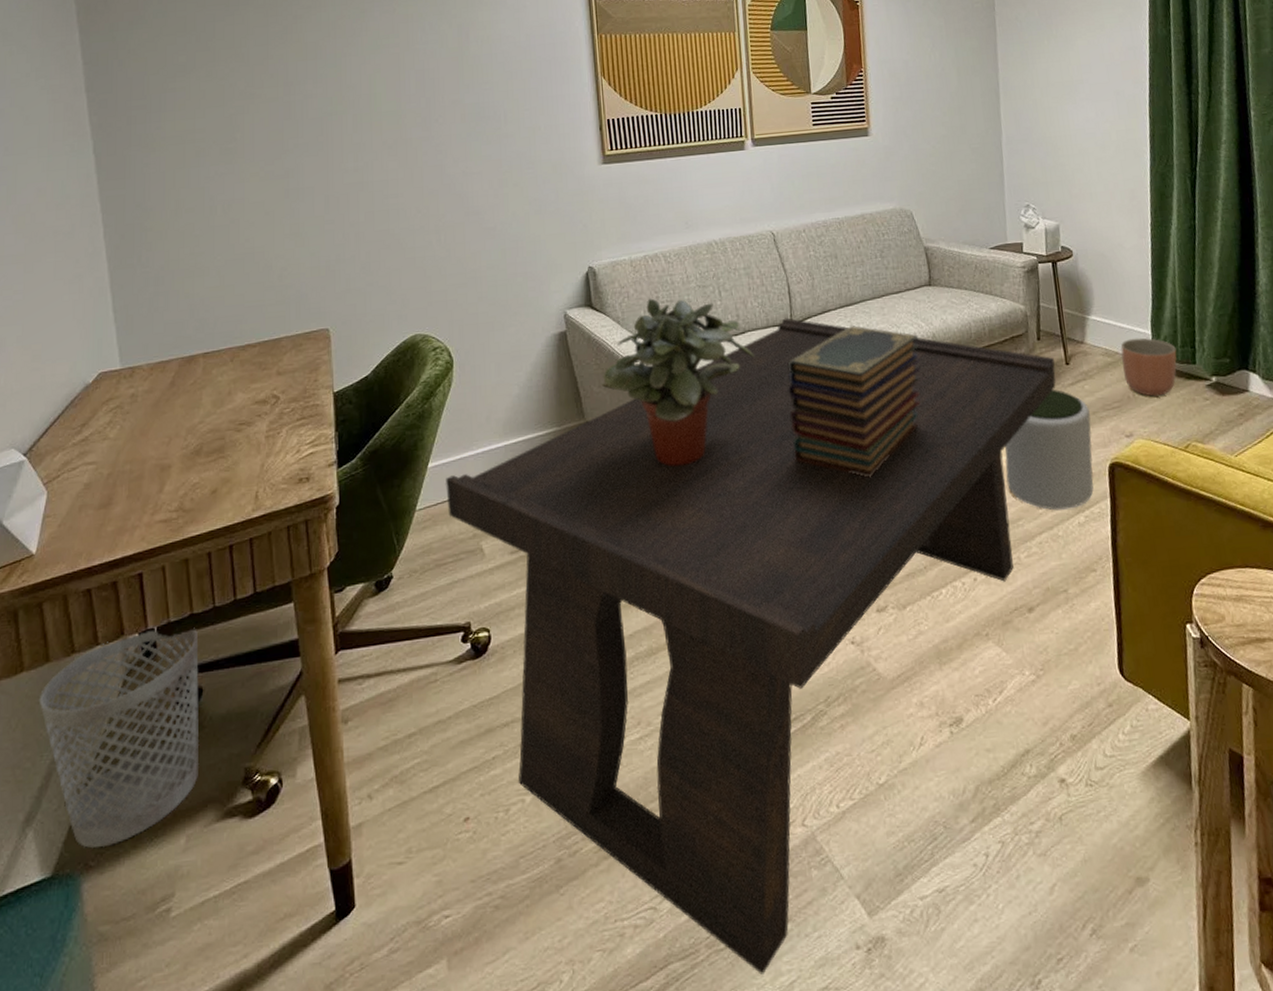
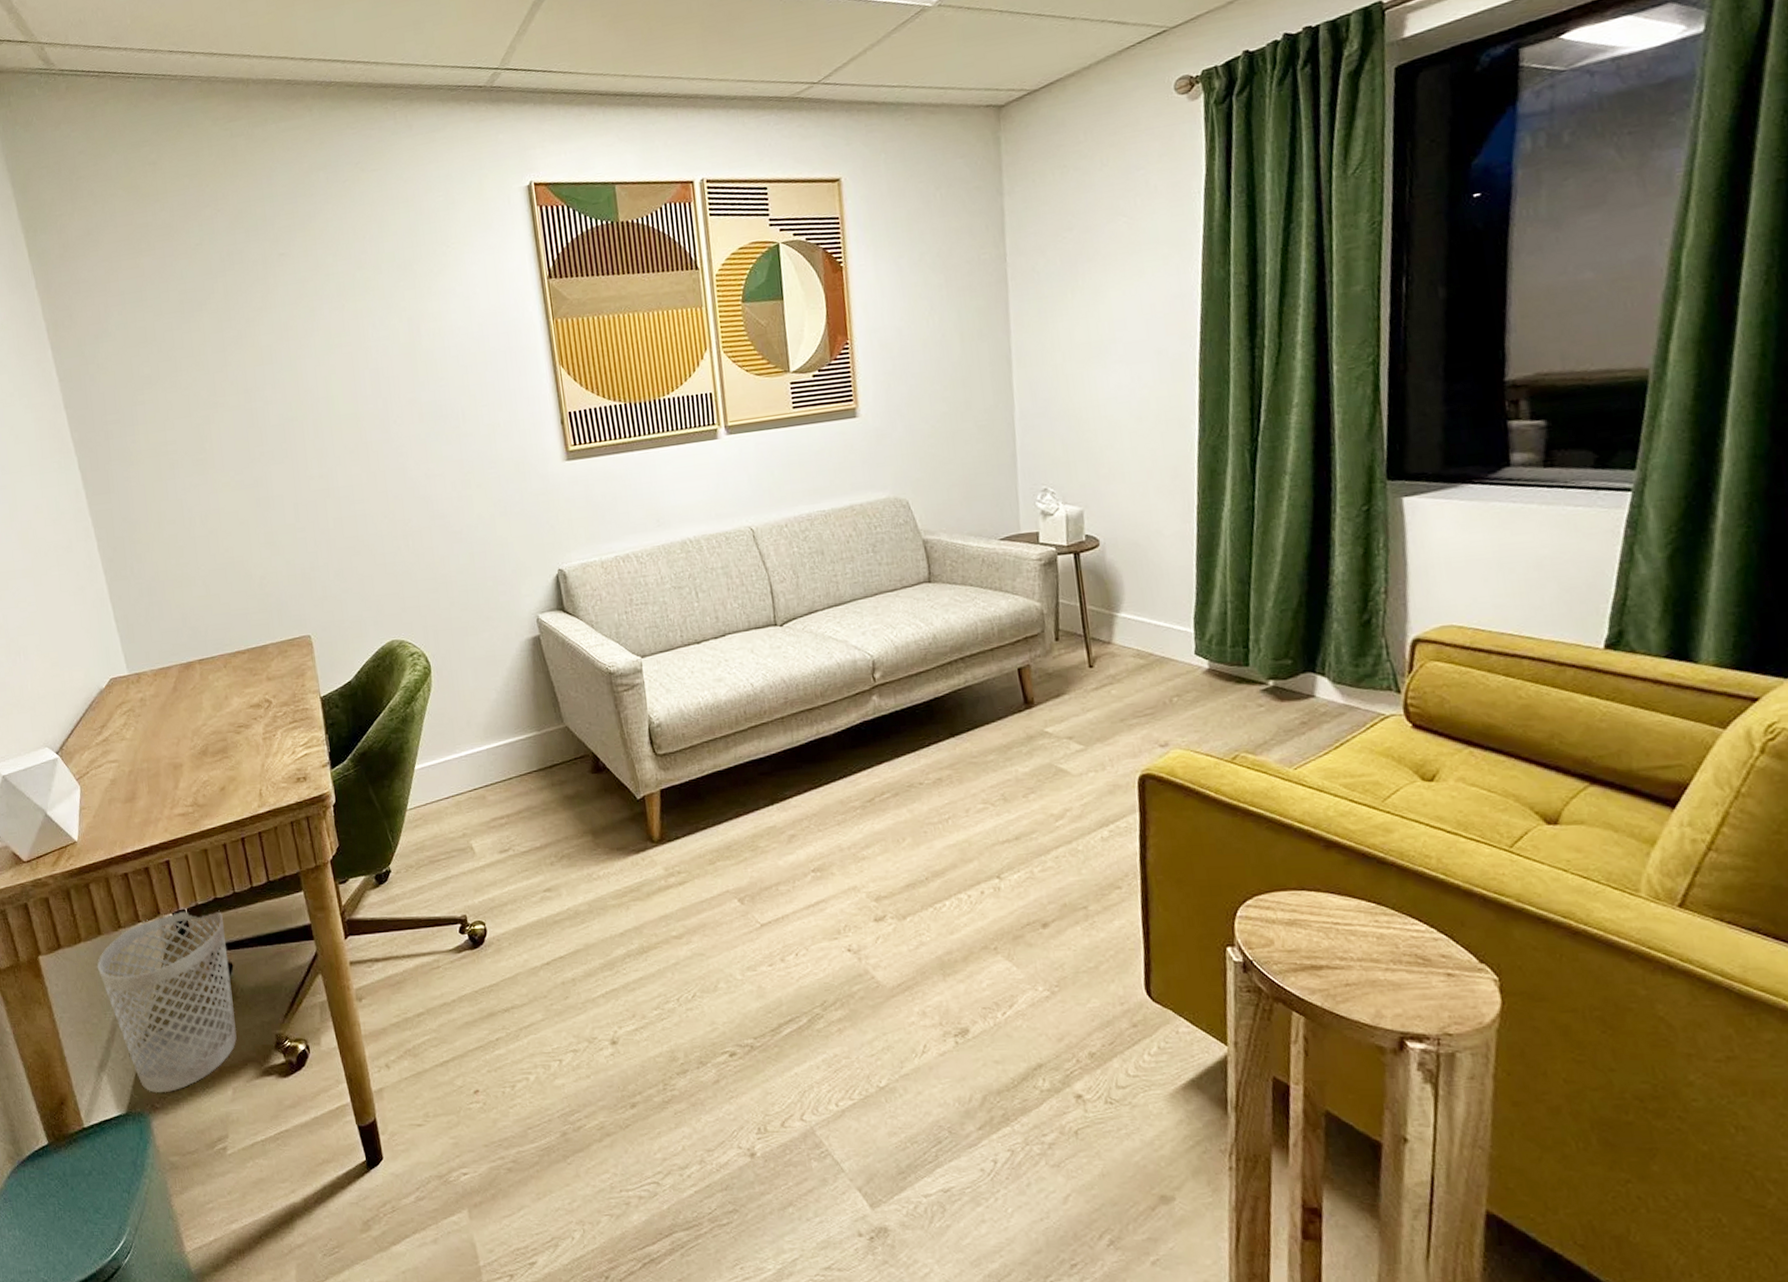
coffee table: present [445,318,1056,976] -> none [432,619,1077,1252]
potted plant: present [601,298,755,467] -> none [578,601,737,772]
book stack: present [788,324,921,478] -> none [773,626,920,786]
plant pot: present [1005,389,1094,510] -> none [1016,694,1121,824]
planter: present [1120,337,1177,398] -> none [1156,637,1226,704]

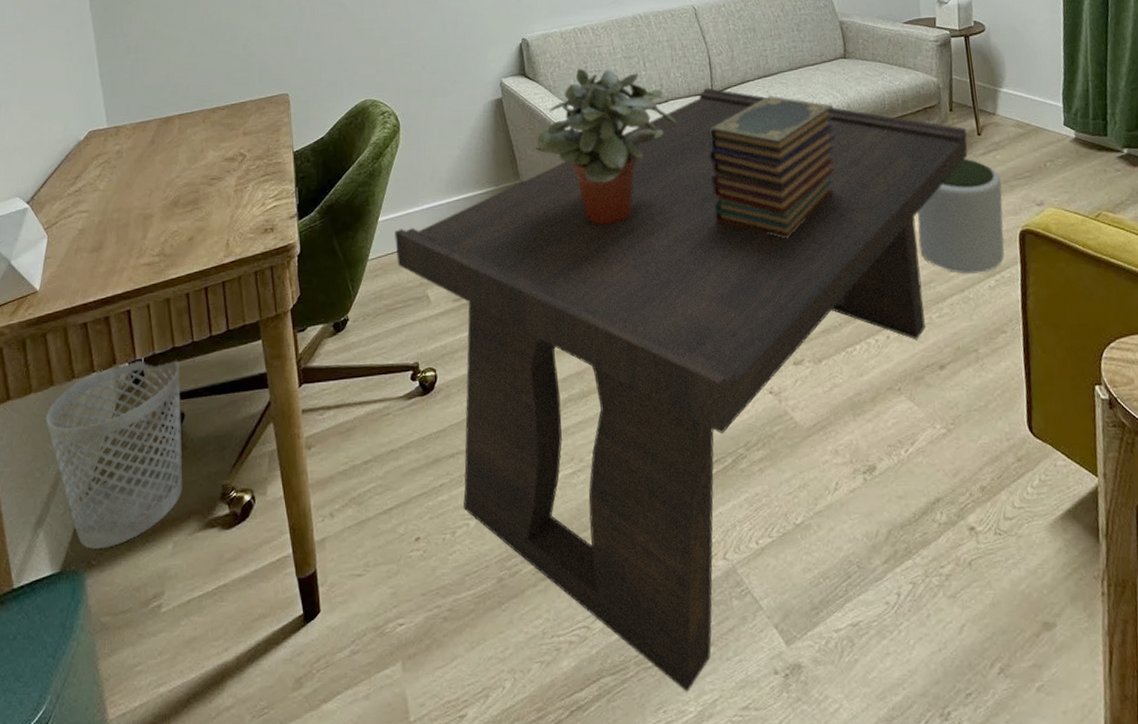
coffee table: none [432,619,1077,1252] -> present [394,87,968,694]
potted plant: none [578,601,737,772] -> present [534,68,677,225]
book stack: none [773,626,920,786] -> present [709,94,836,239]
plant pot: none [1016,694,1121,824] -> present [917,158,1005,274]

